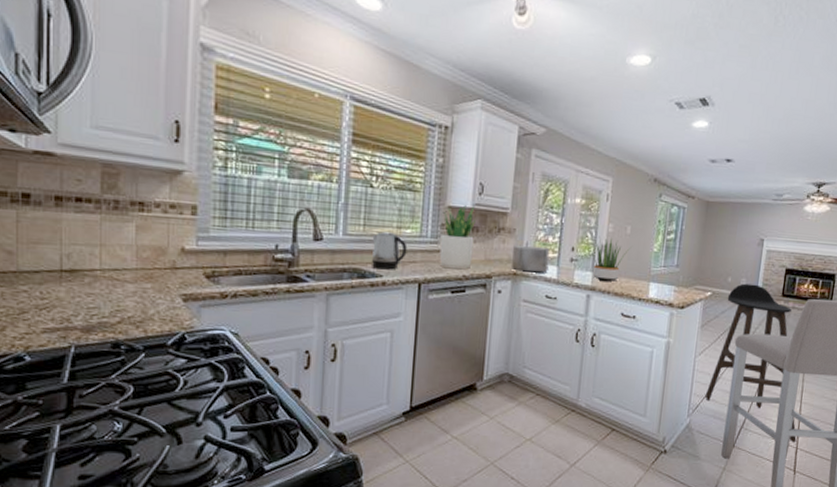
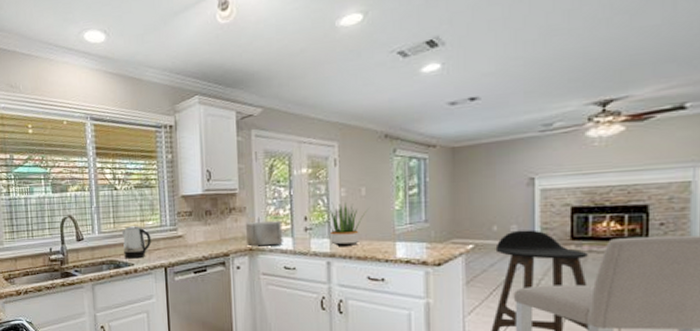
planter: present [439,205,476,270] -> none [178,192,209,252]

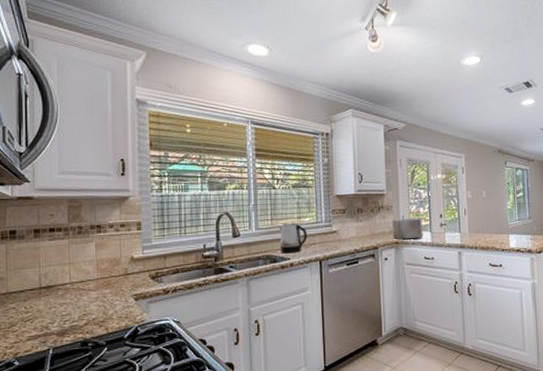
potted plant: present [321,202,369,247] -> none [453,203,489,240]

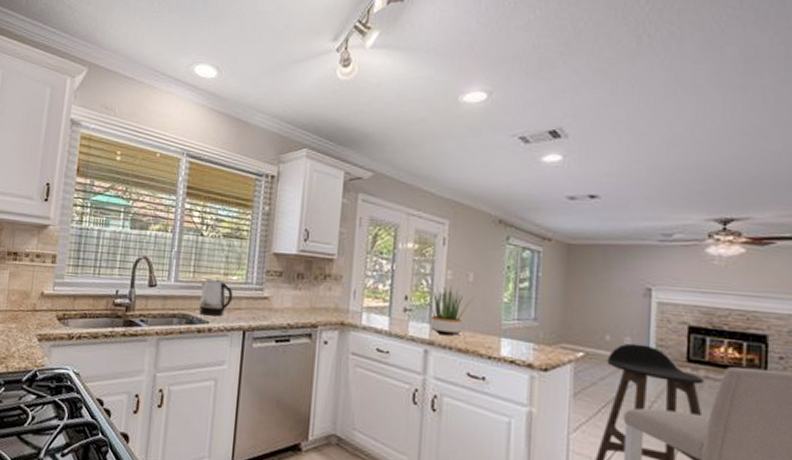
toaster: present [392,217,423,241] -> none [339,293,380,324]
potted plant: none [453,203,489,240] -> present [423,285,476,336]

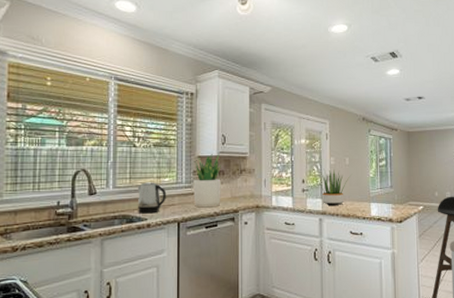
planter: none [264,252,301,318] -> present [193,154,221,208]

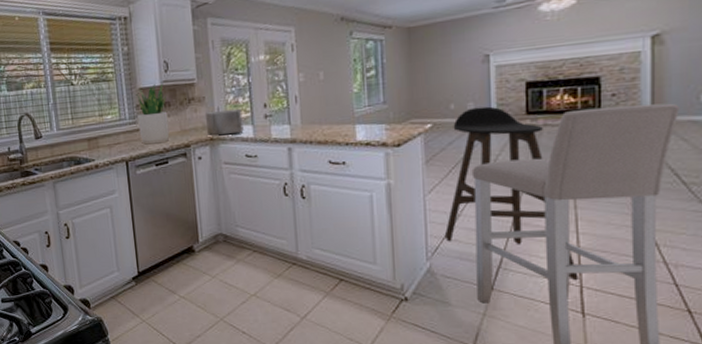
kettle: present [137,182,167,214] -> none [80,121,111,155]
toaster: none [254,181,285,205] -> present [206,108,244,137]
potted plant: present [315,169,351,206] -> none [280,87,328,133]

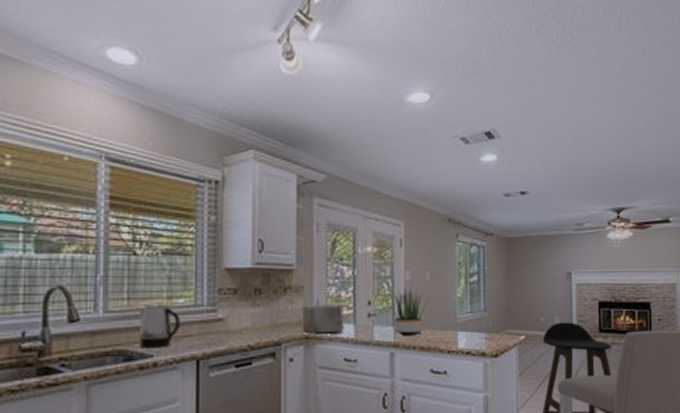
kettle: none [80,121,111,155] -> present [138,304,181,348]
planter: present [136,83,170,145] -> none [219,265,257,340]
potted plant: none [280,87,328,133] -> present [385,287,433,336]

